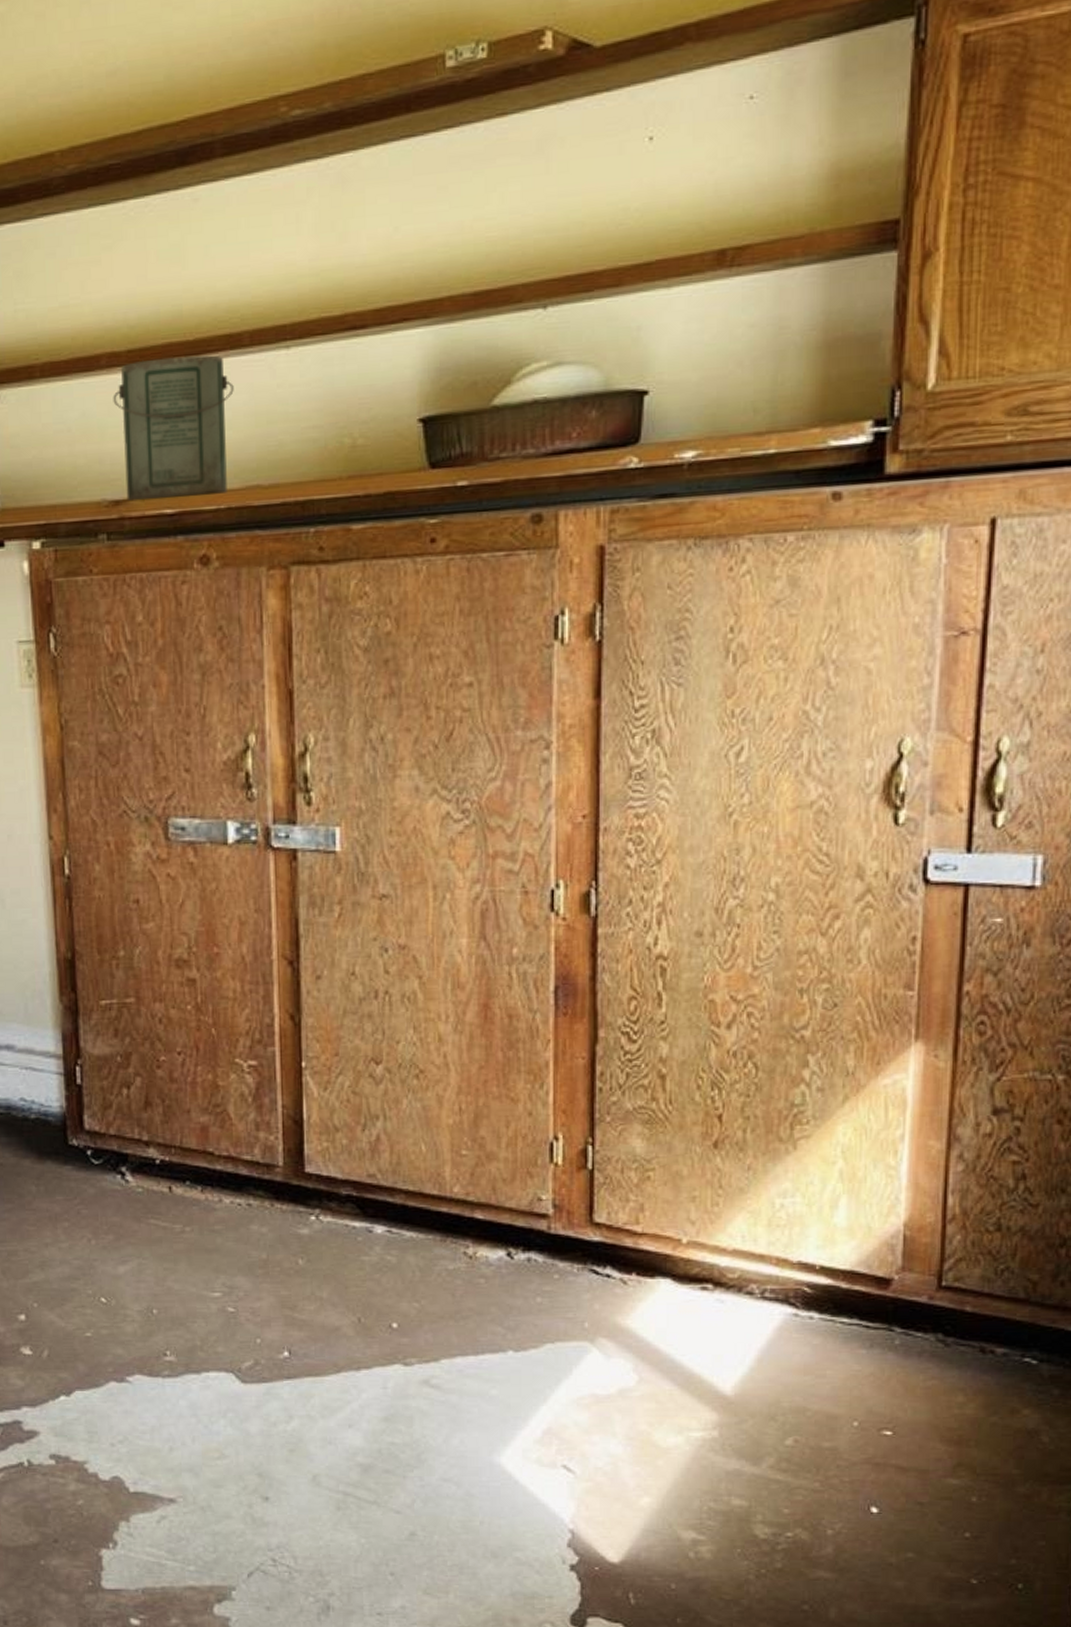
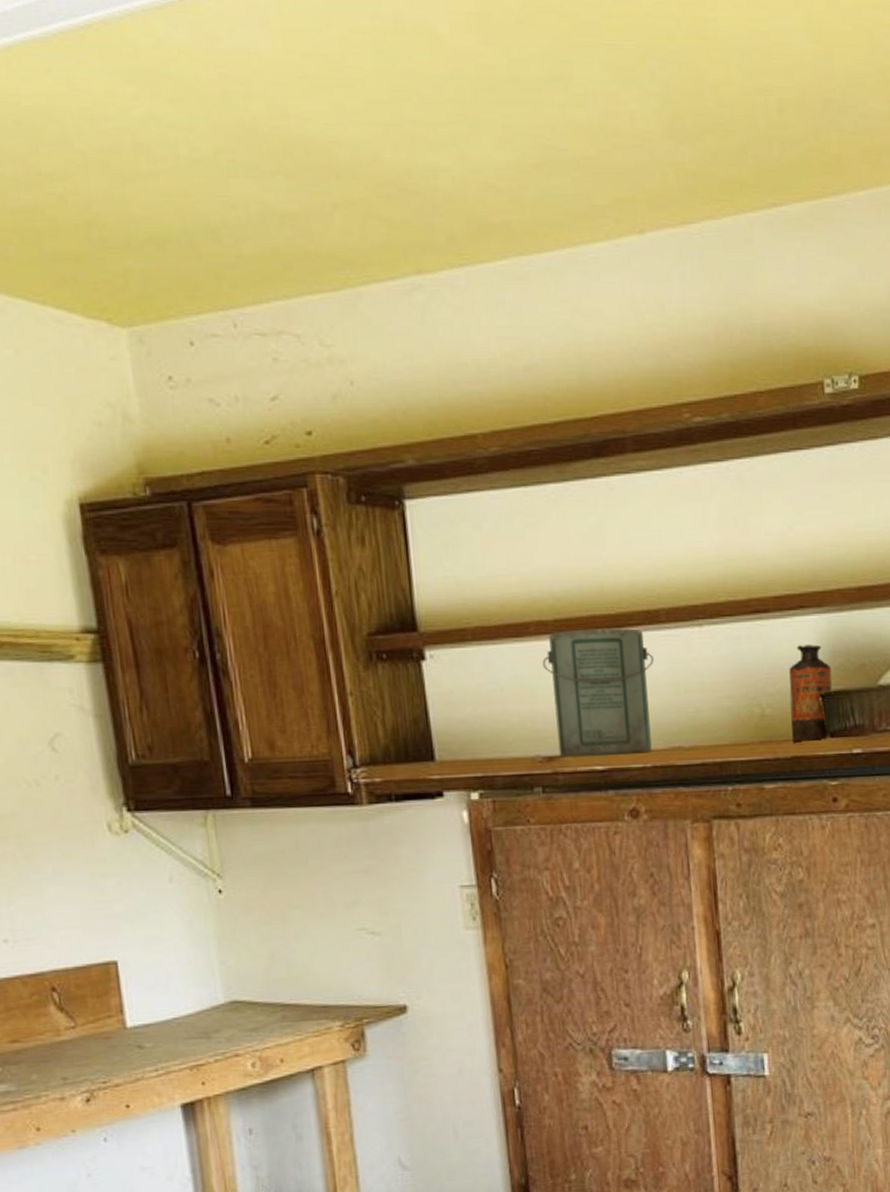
bottle: none [385,362,437,479] -> present [789,644,833,745]

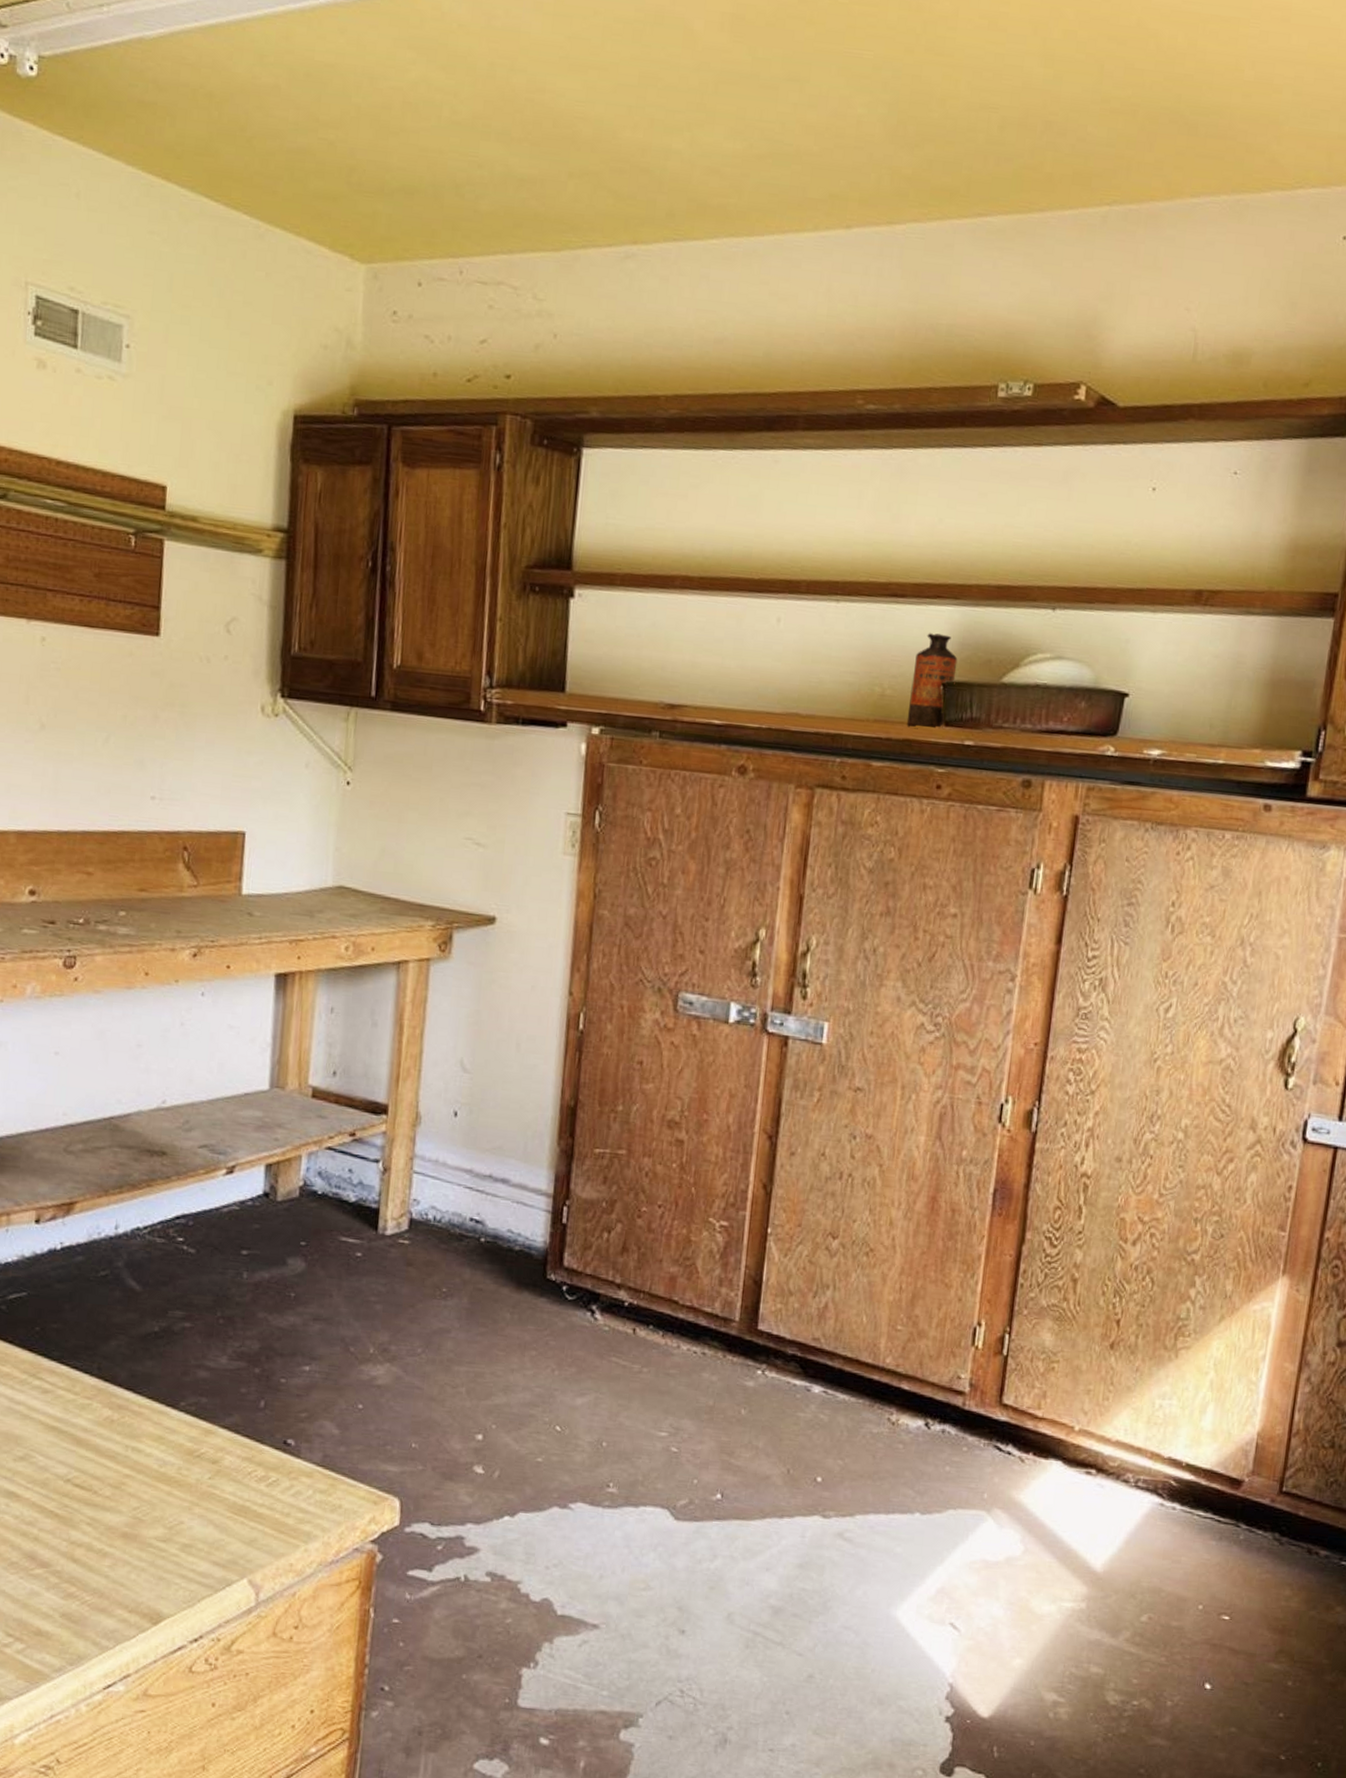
paint can: present [542,628,654,758] -> none [681,588,788,715]

